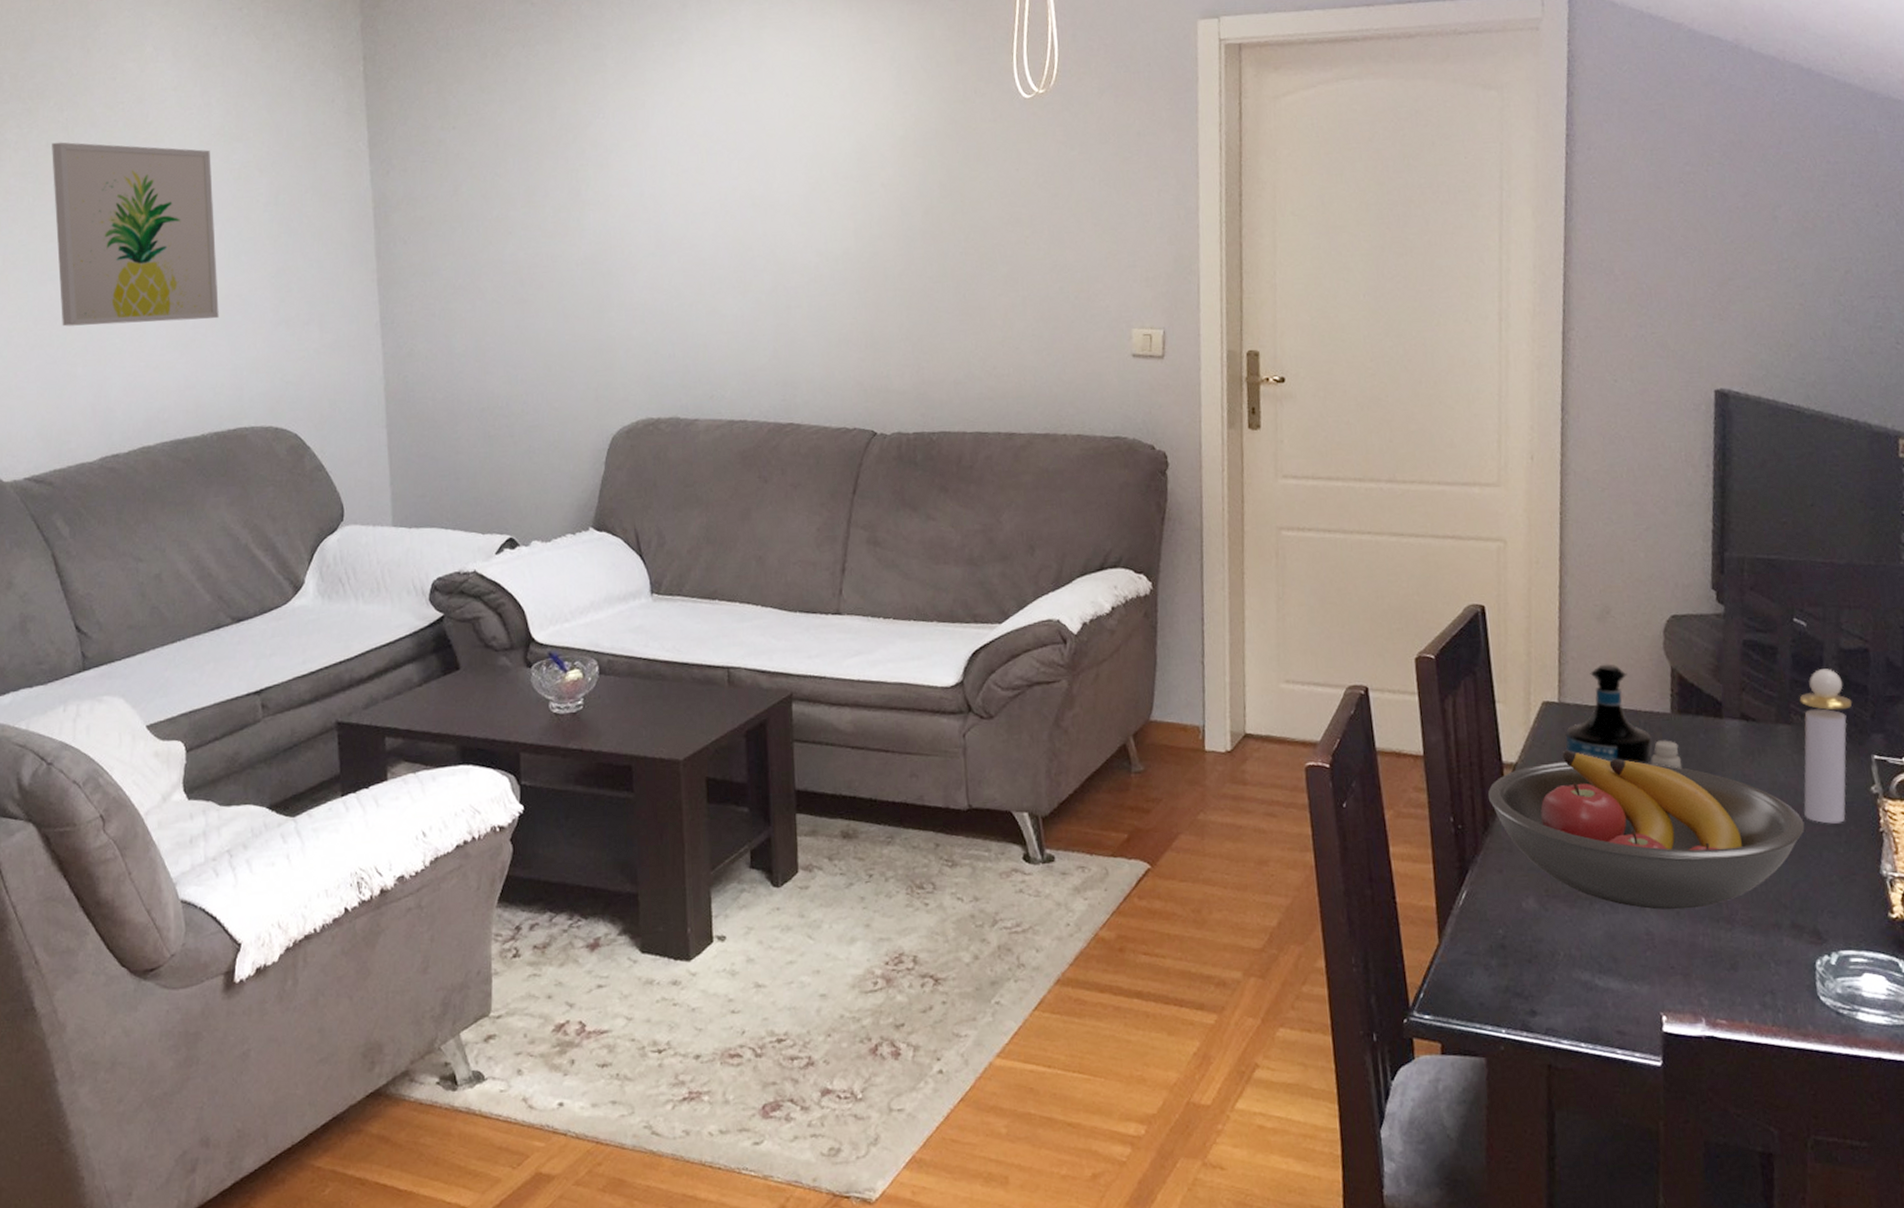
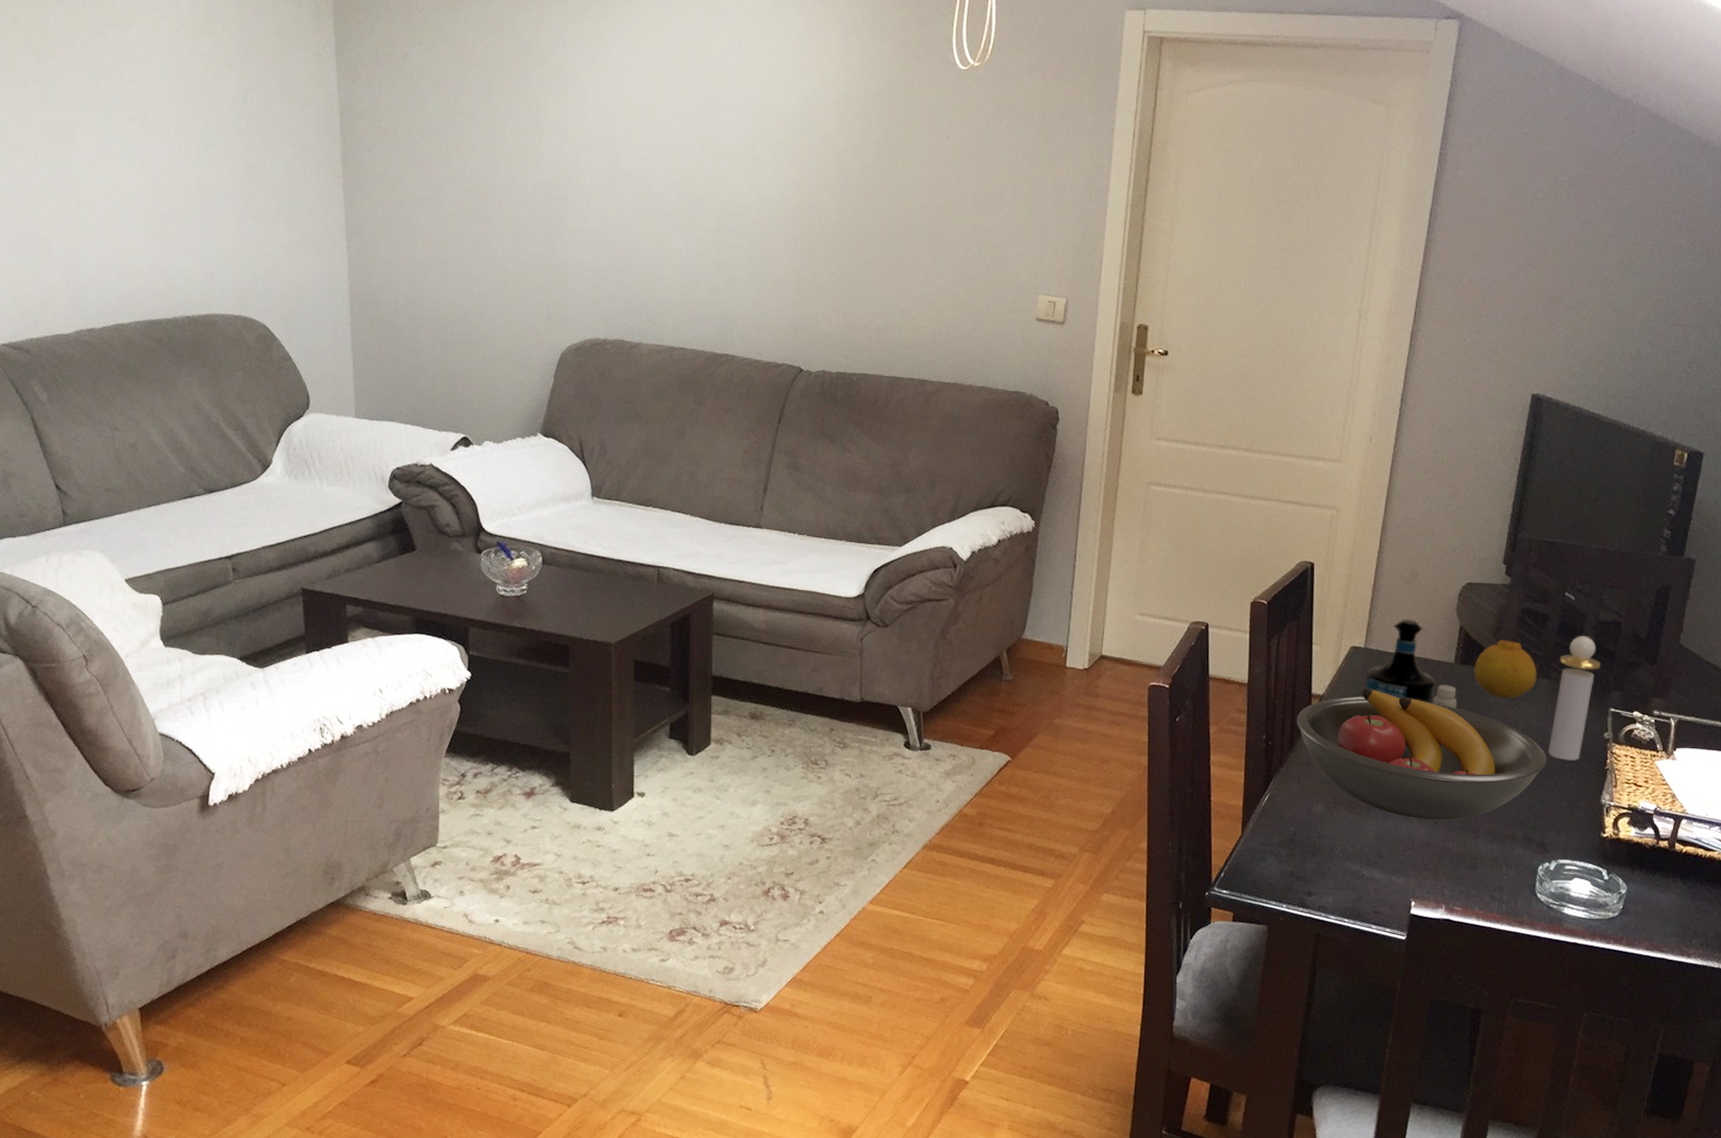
wall art: present [52,142,219,327] -> none [19,17,189,208]
fruit: none [1696,680,1776,753] -> present [1474,639,1537,699]

